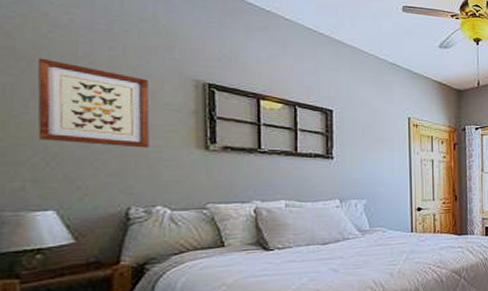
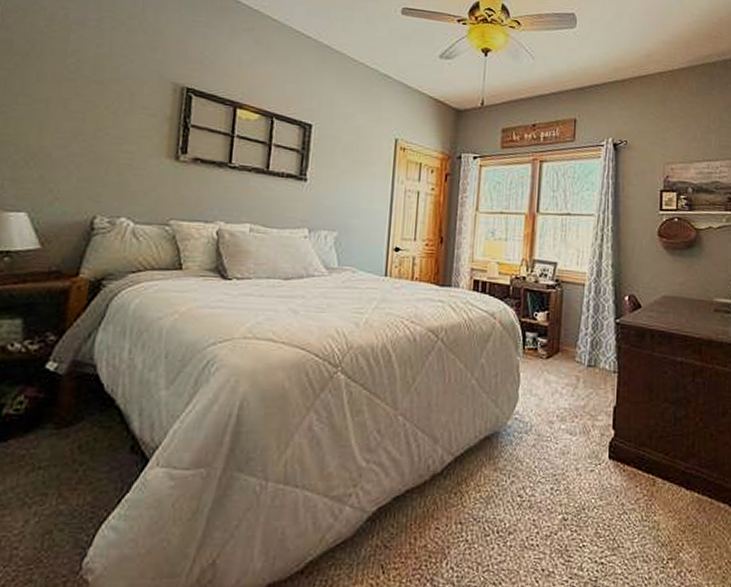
wall art: present [37,58,150,148] -> none [21,53,130,154]

